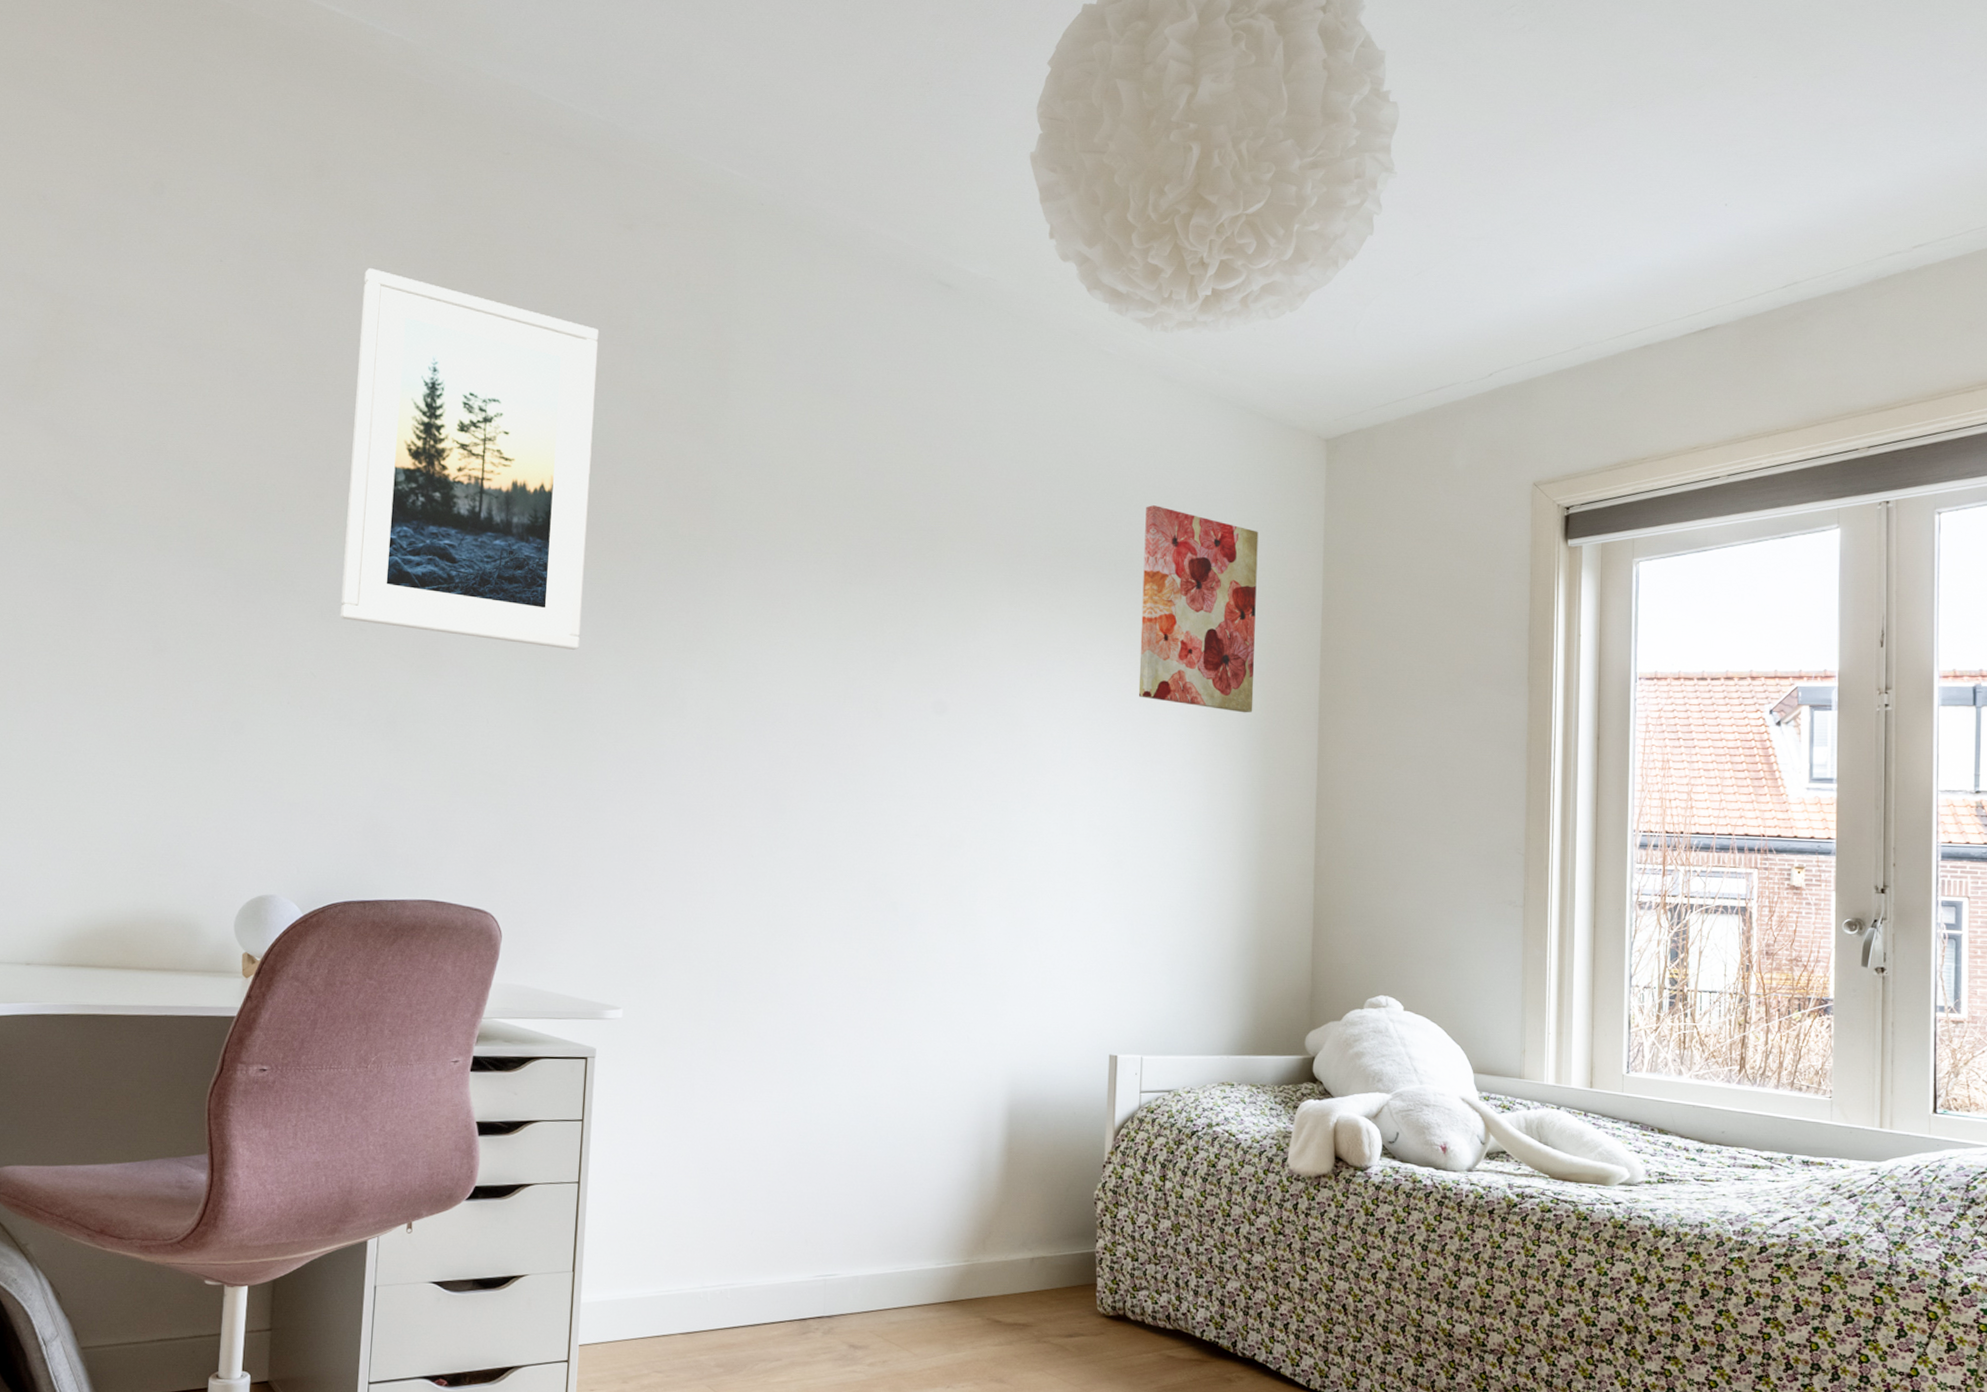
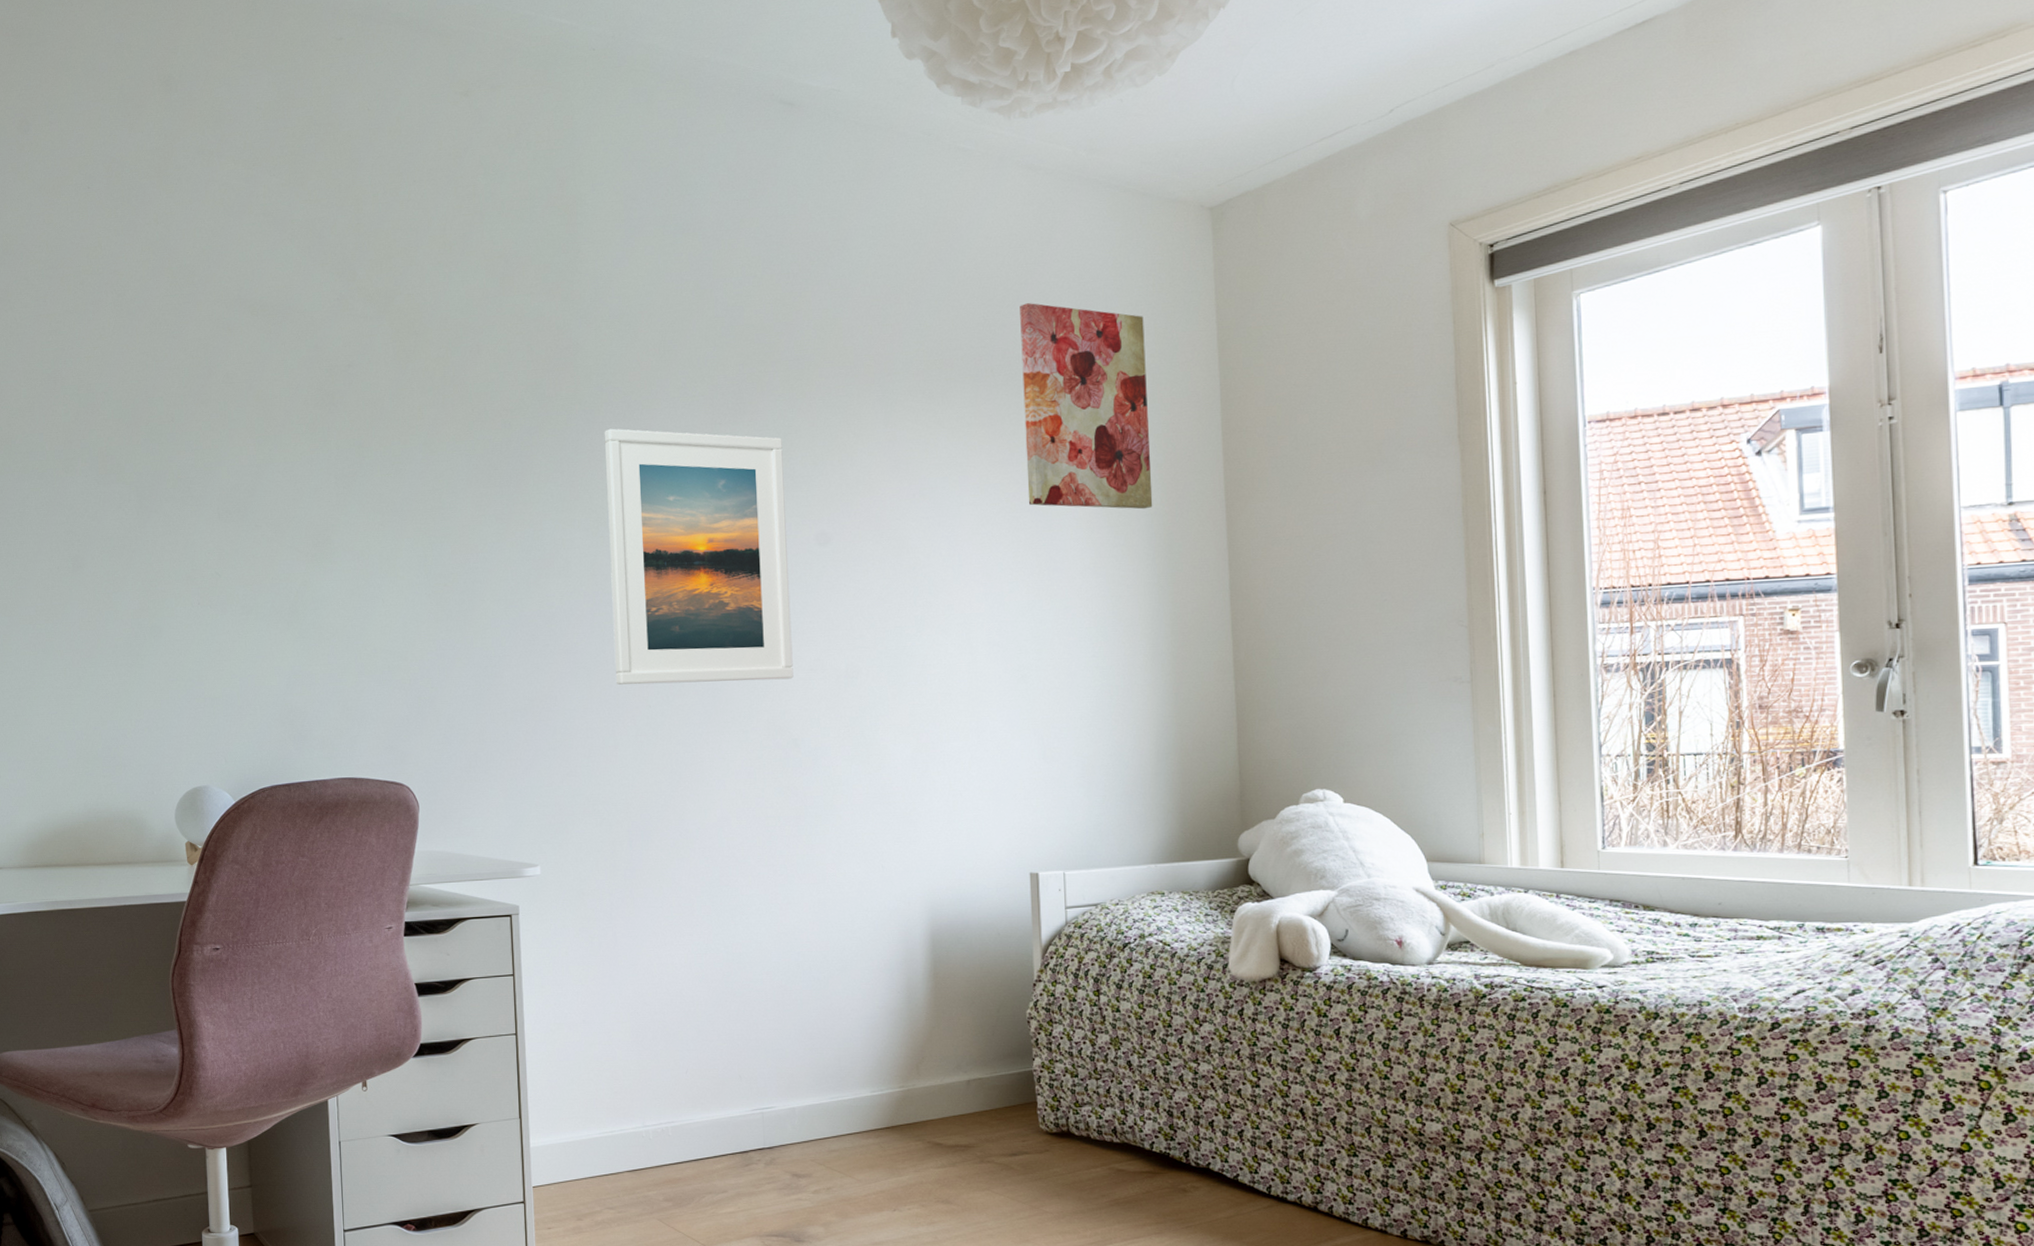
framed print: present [340,268,599,650] -> none [220,173,462,523]
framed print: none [720,574,909,842] -> present [605,428,794,685]

